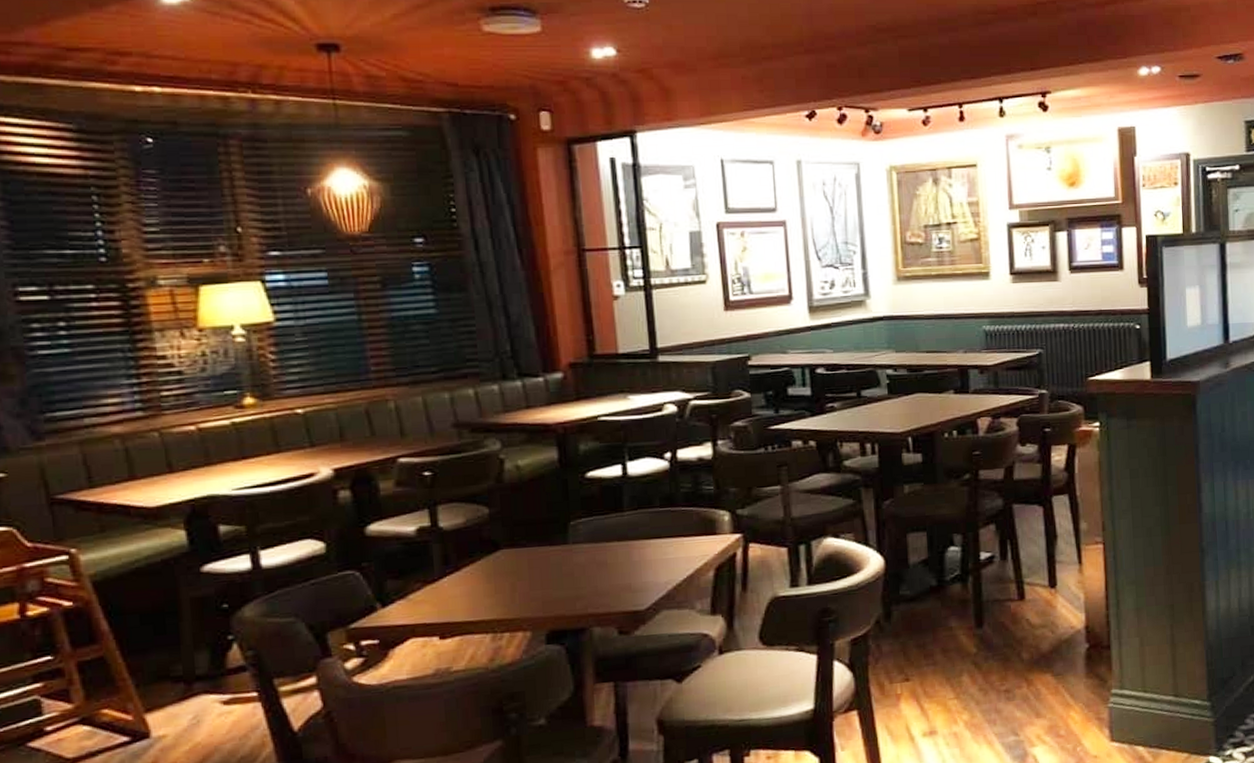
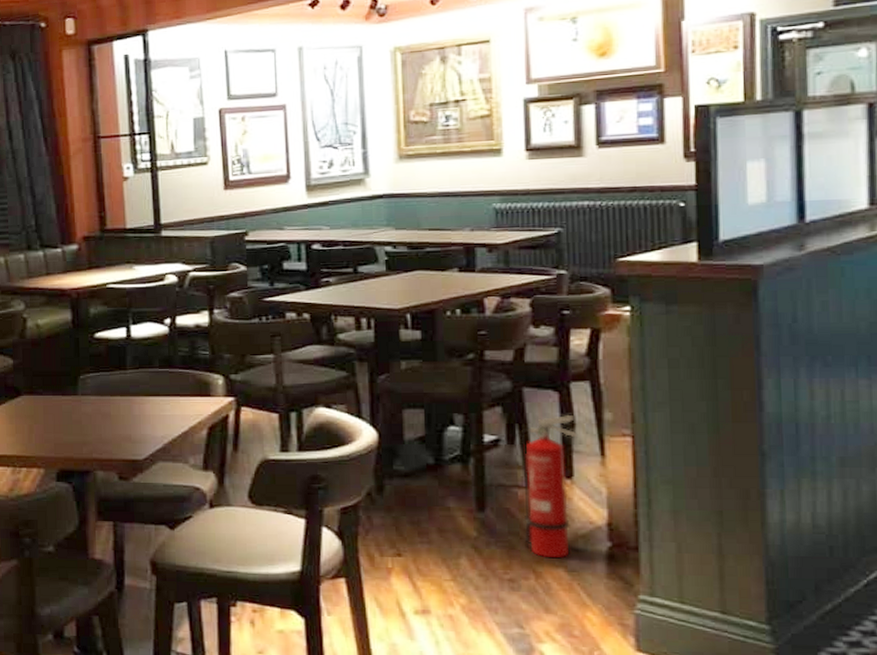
fire extinguisher: none [1010,527,1060,666] -> present [519,414,579,559]

